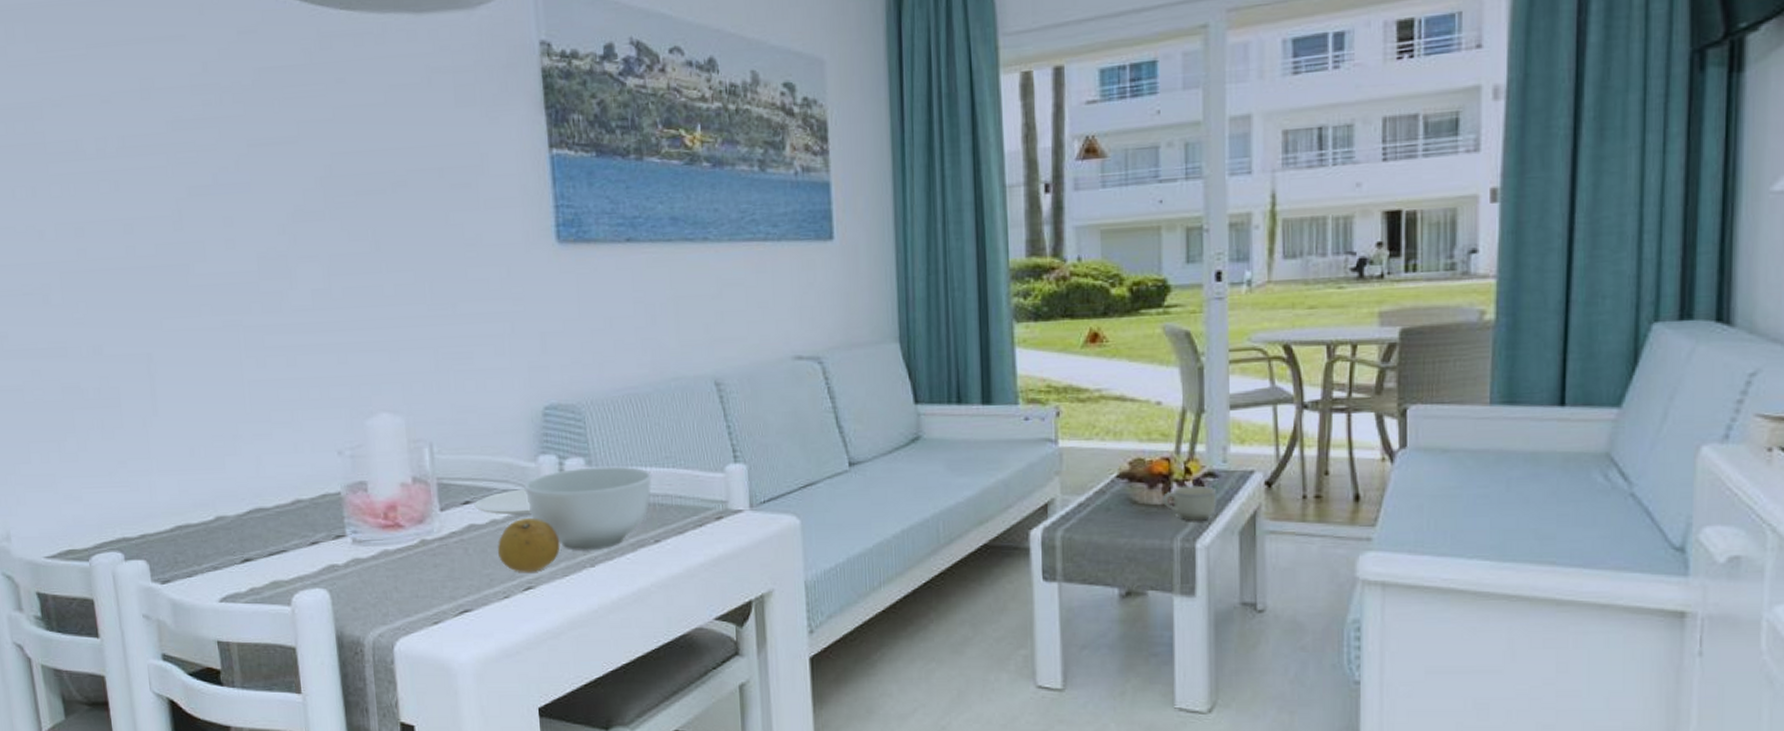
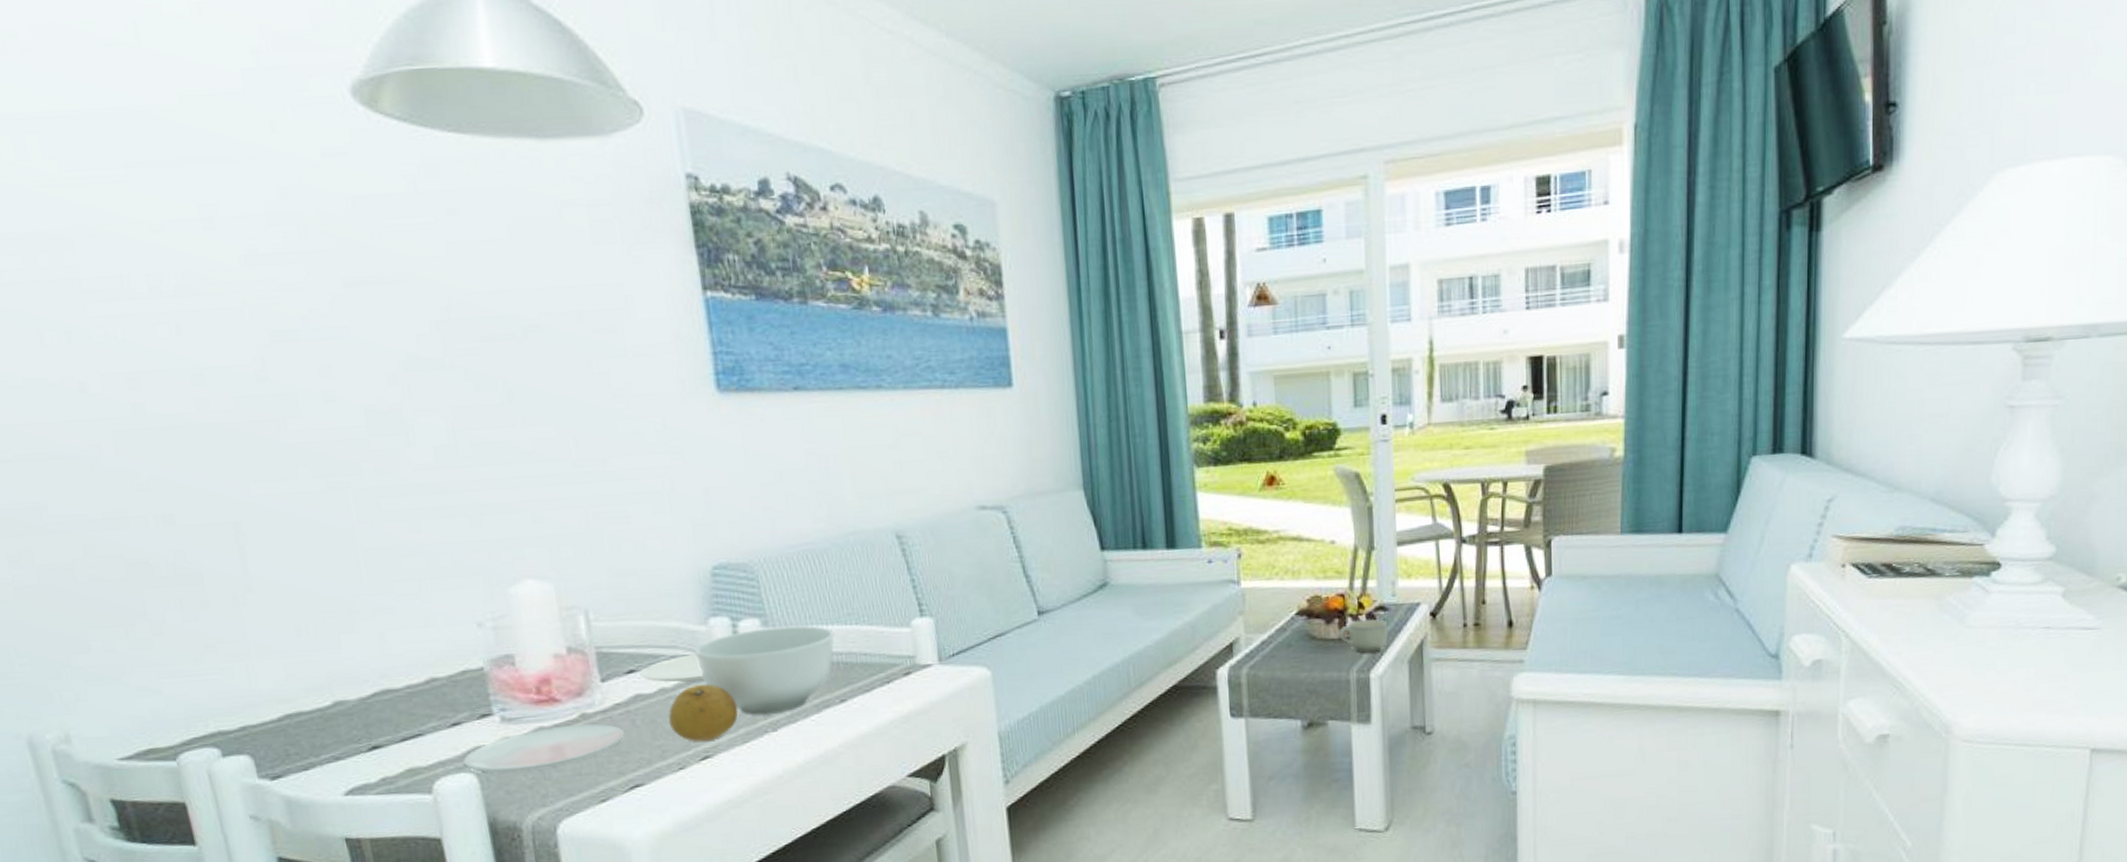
plate: none [319,550,457,591] -> present [463,724,624,773]

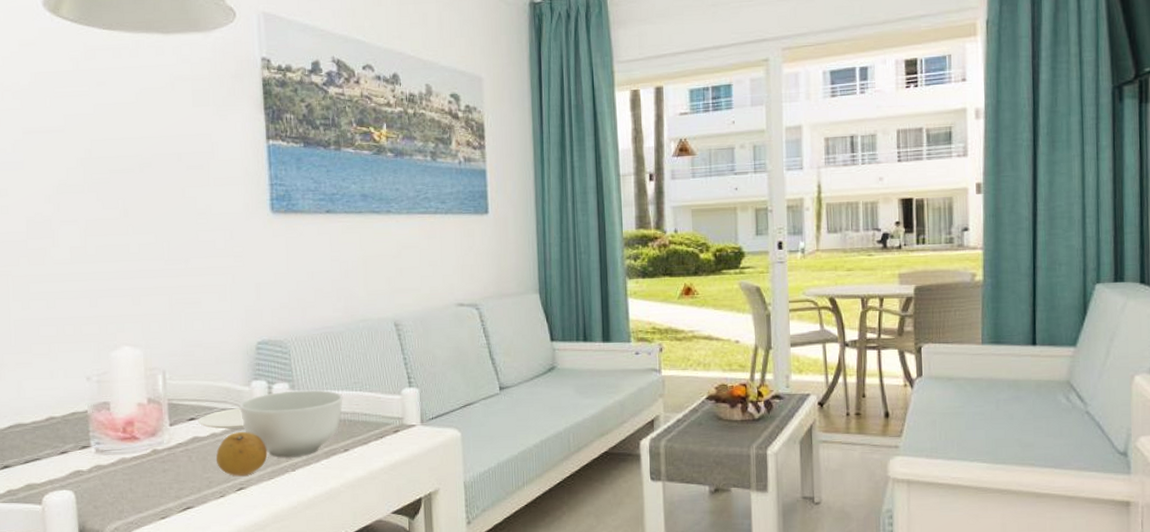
plate: present [463,724,624,773] -> none [66,458,182,492]
cup: present [1339,619,1388,653] -> none [742,405,783,433]

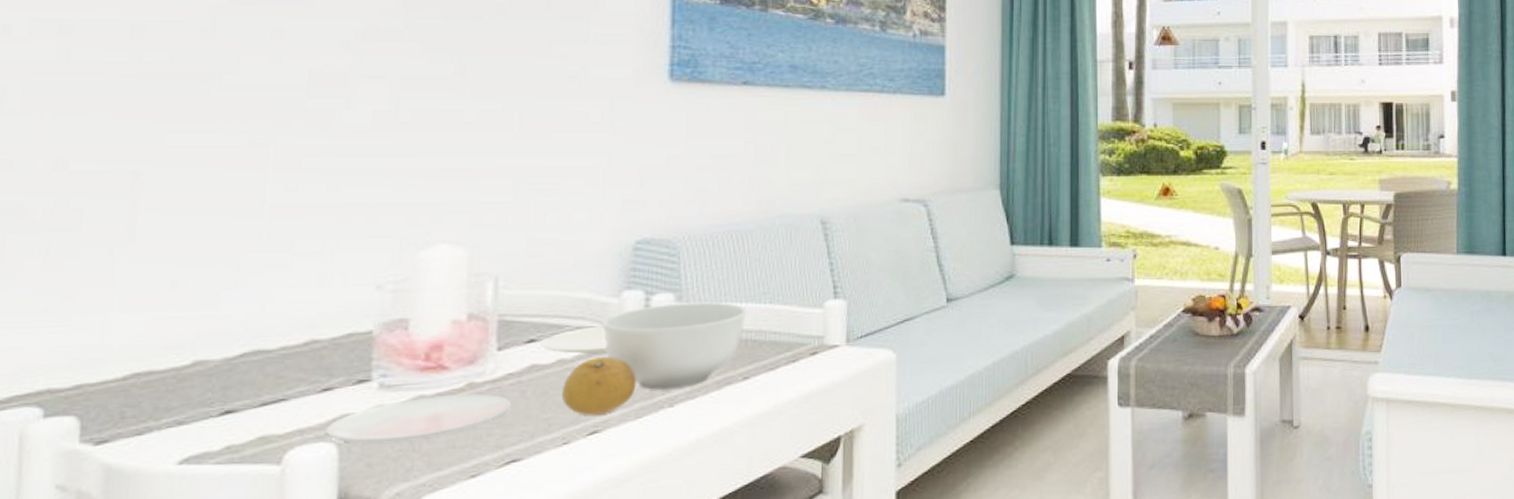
plate: none [66,458,182,492] -> present [326,394,511,444]

